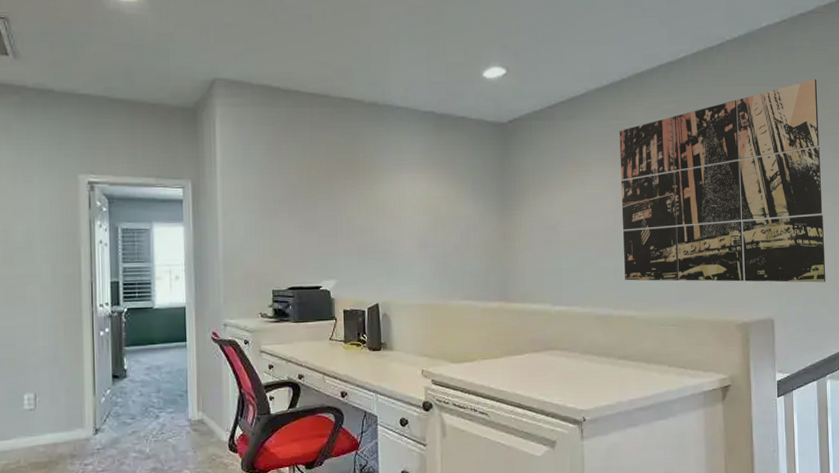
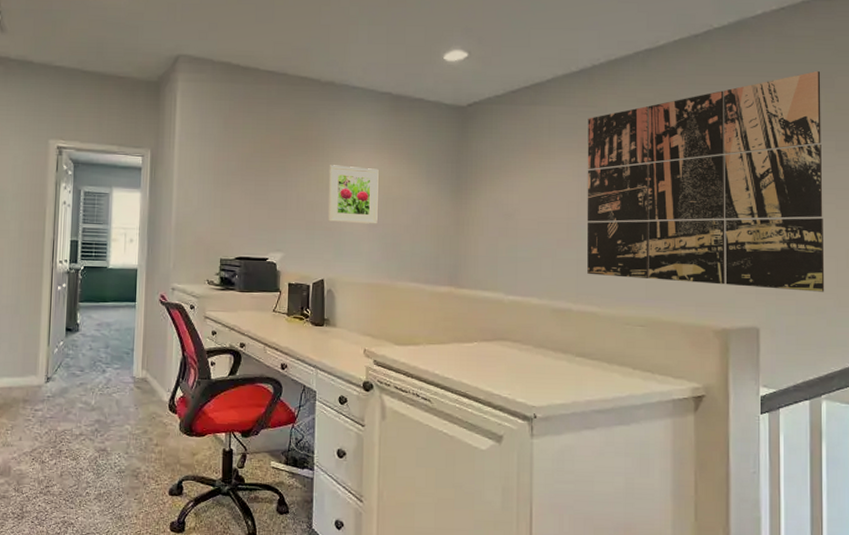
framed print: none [378,187,428,246] -> present [328,165,379,224]

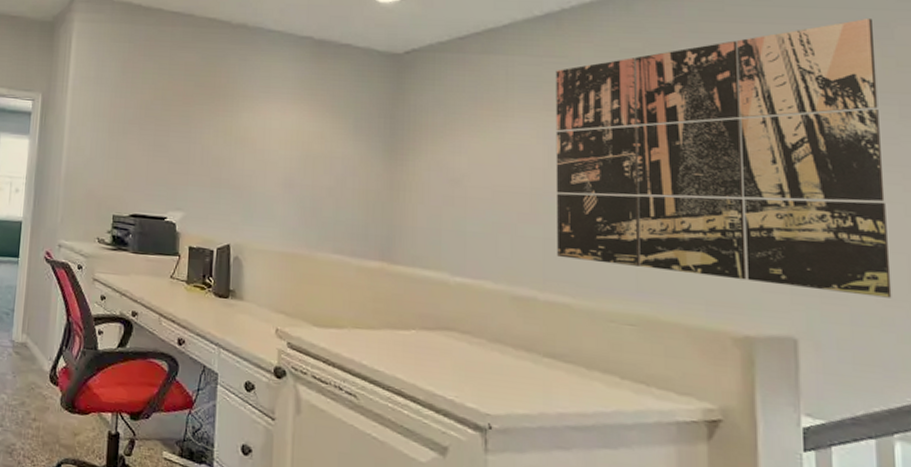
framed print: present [328,165,379,224] -> none [237,116,297,185]

